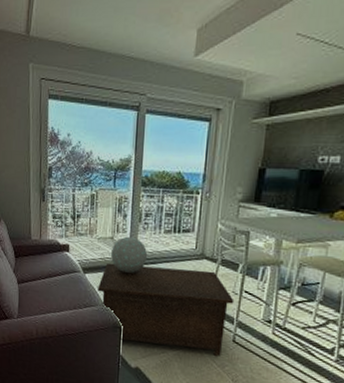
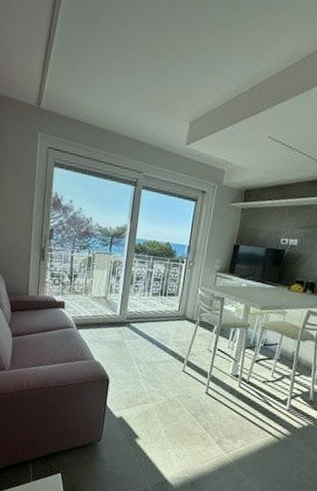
cabinet: present [97,263,235,357] -> none [89,320,209,407]
decorative orb: present [111,236,148,274] -> none [103,297,137,331]

